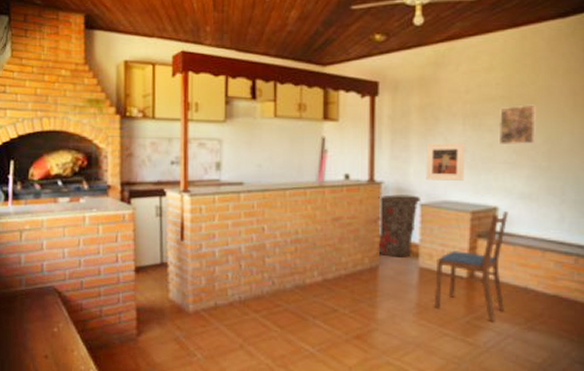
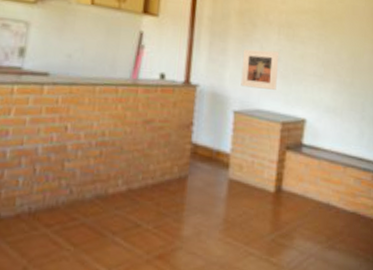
trash can: present [377,194,421,257] -> none [187,99,235,168]
dining chair: present [434,212,508,321] -> none [241,124,315,240]
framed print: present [498,104,537,144] -> none [309,20,344,60]

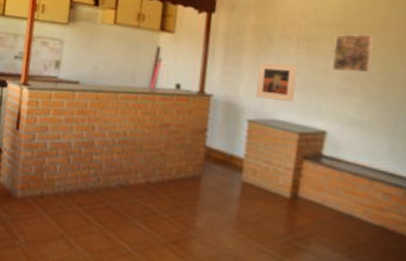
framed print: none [309,20,344,60] -> present [332,33,374,73]

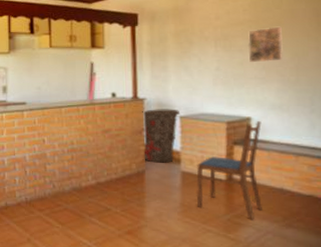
trash can: none [201,107,250,170] -> present [142,109,181,163]
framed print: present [255,62,298,102] -> none [182,62,219,96]
dining chair: none [255,136,337,245] -> present [196,121,262,219]

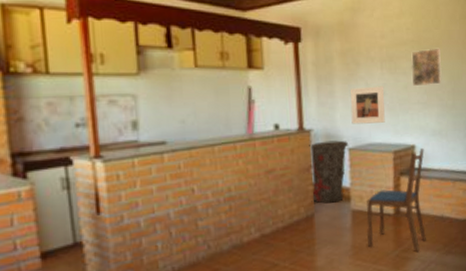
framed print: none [182,62,219,96] -> present [350,86,385,125]

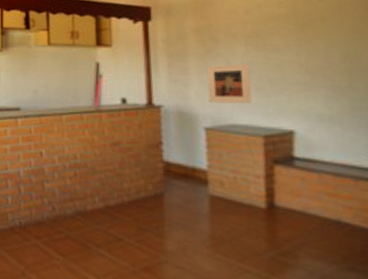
trash can: present [309,140,349,204] -> none [159,118,206,184]
dining chair: present [366,149,426,252] -> none [228,136,315,259]
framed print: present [411,48,442,86] -> none [285,22,332,64]

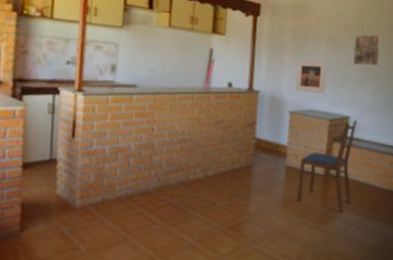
dining chair: none [228,136,315,259] -> present [297,120,357,212]
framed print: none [285,22,332,64] -> present [352,33,382,66]

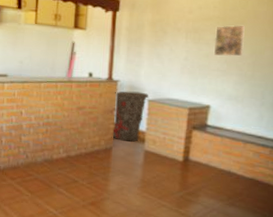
trash can: none [252,102,291,157] -> present [111,91,149,142]
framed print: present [295,60,327,93] -> none [154,51,187,83]
dining chair: present [297,120,357,212] -> none [155,109,218,197]

